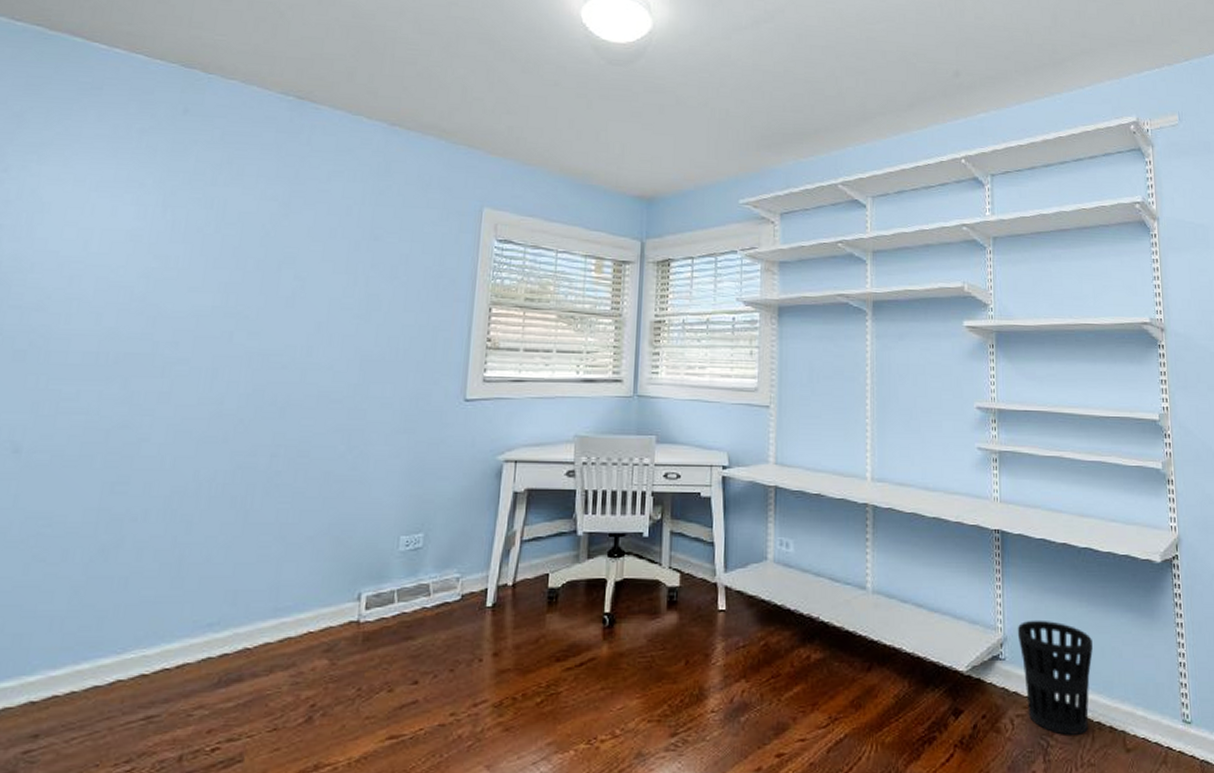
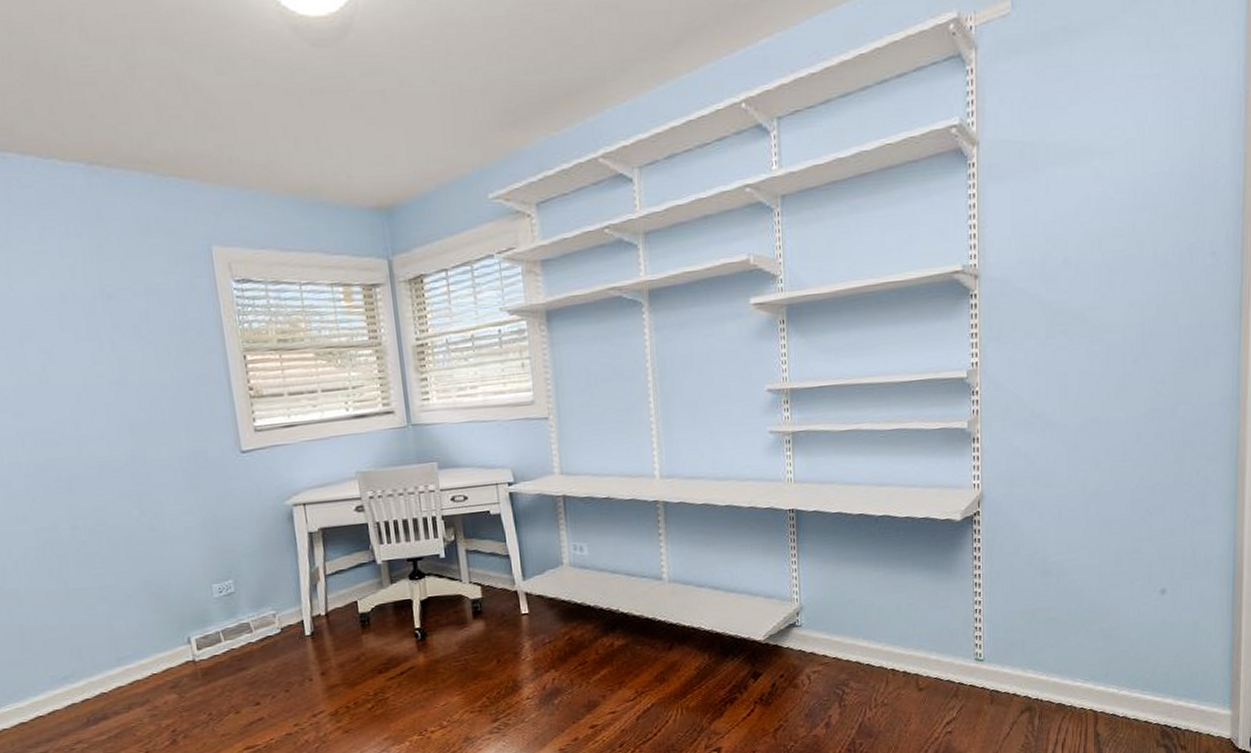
wastebasket: present [1017,620,1093,735] -> none [813,587,888,683]

